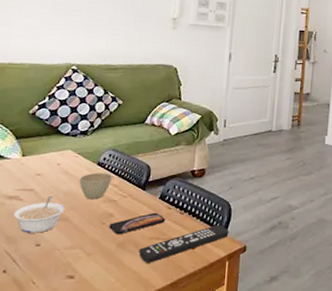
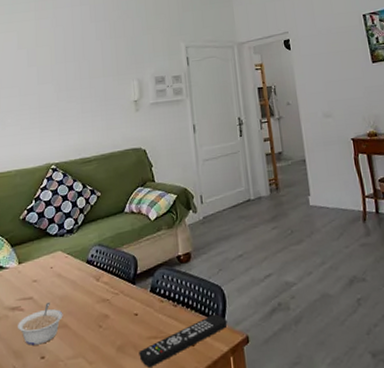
cup: present [79,172,112,200] -> none [72,270,102,302]
smartphone: present [109,212,166,235] -> none [106,307,161,338]

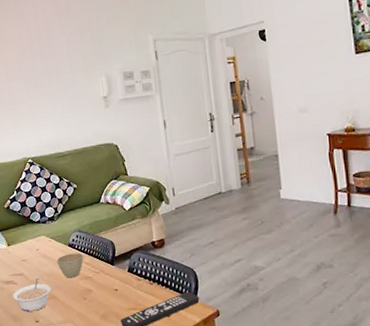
cup: none [72,270,102,302] -> present [56,253,84,279]

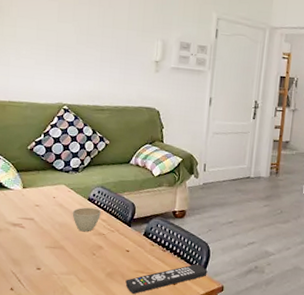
legume: present [13,277,52,312] -> none [18,225,61,258]

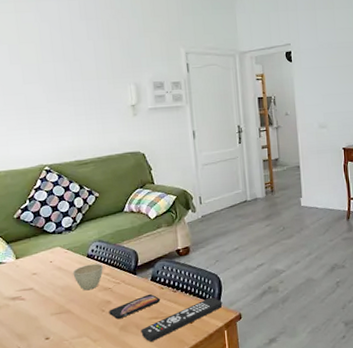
smartphone: none [99,247,150,266] -> present [109,293,161,320]

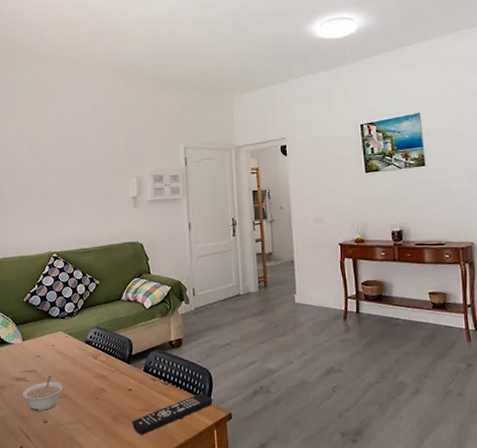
legume: none [19,291,66,329] -> present [23,375,64,411]
cup: present [72,263,103,291] -> none [72,350,100,377]
smartphone: present [109,293,161,320] -> none [103,384,152,409]

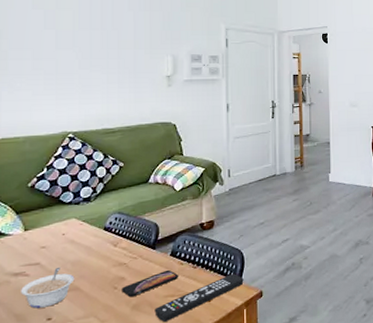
smartphone: none [103,384,152,409] -> present [122,269,179,298]

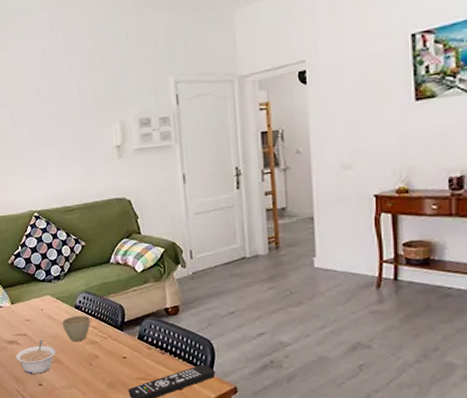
cup: none [86,236,120,266] -> present [62,315,91,342]
smartphone: present [122,269,179,298] -> none [96,352,148,375]

